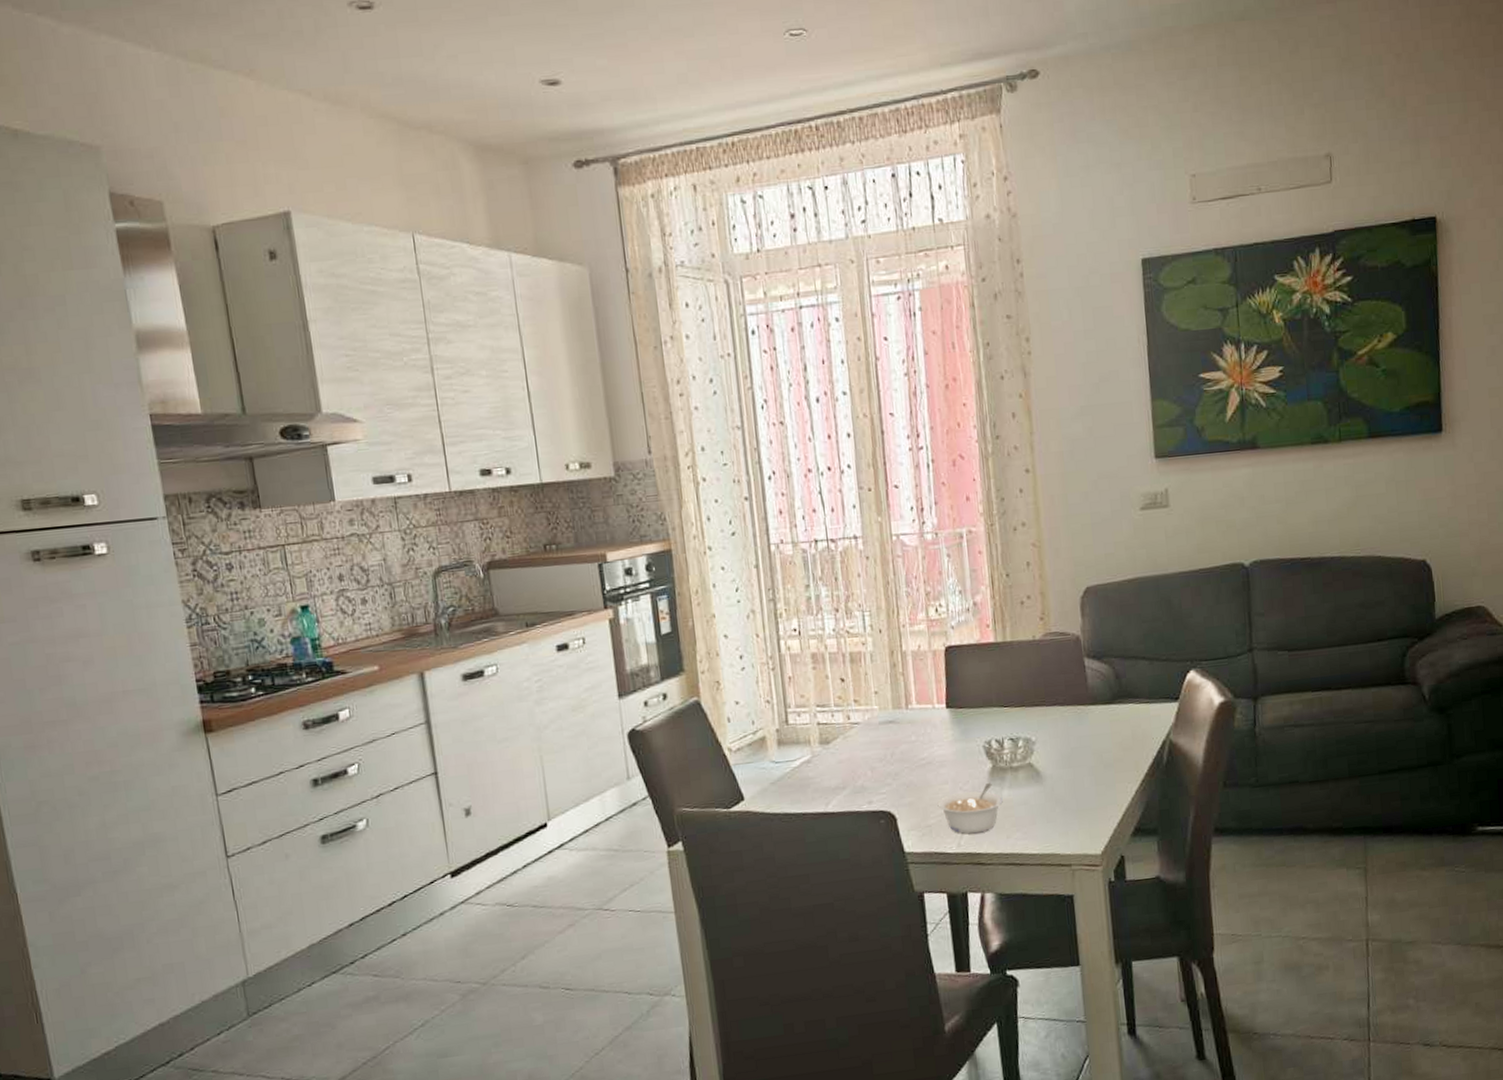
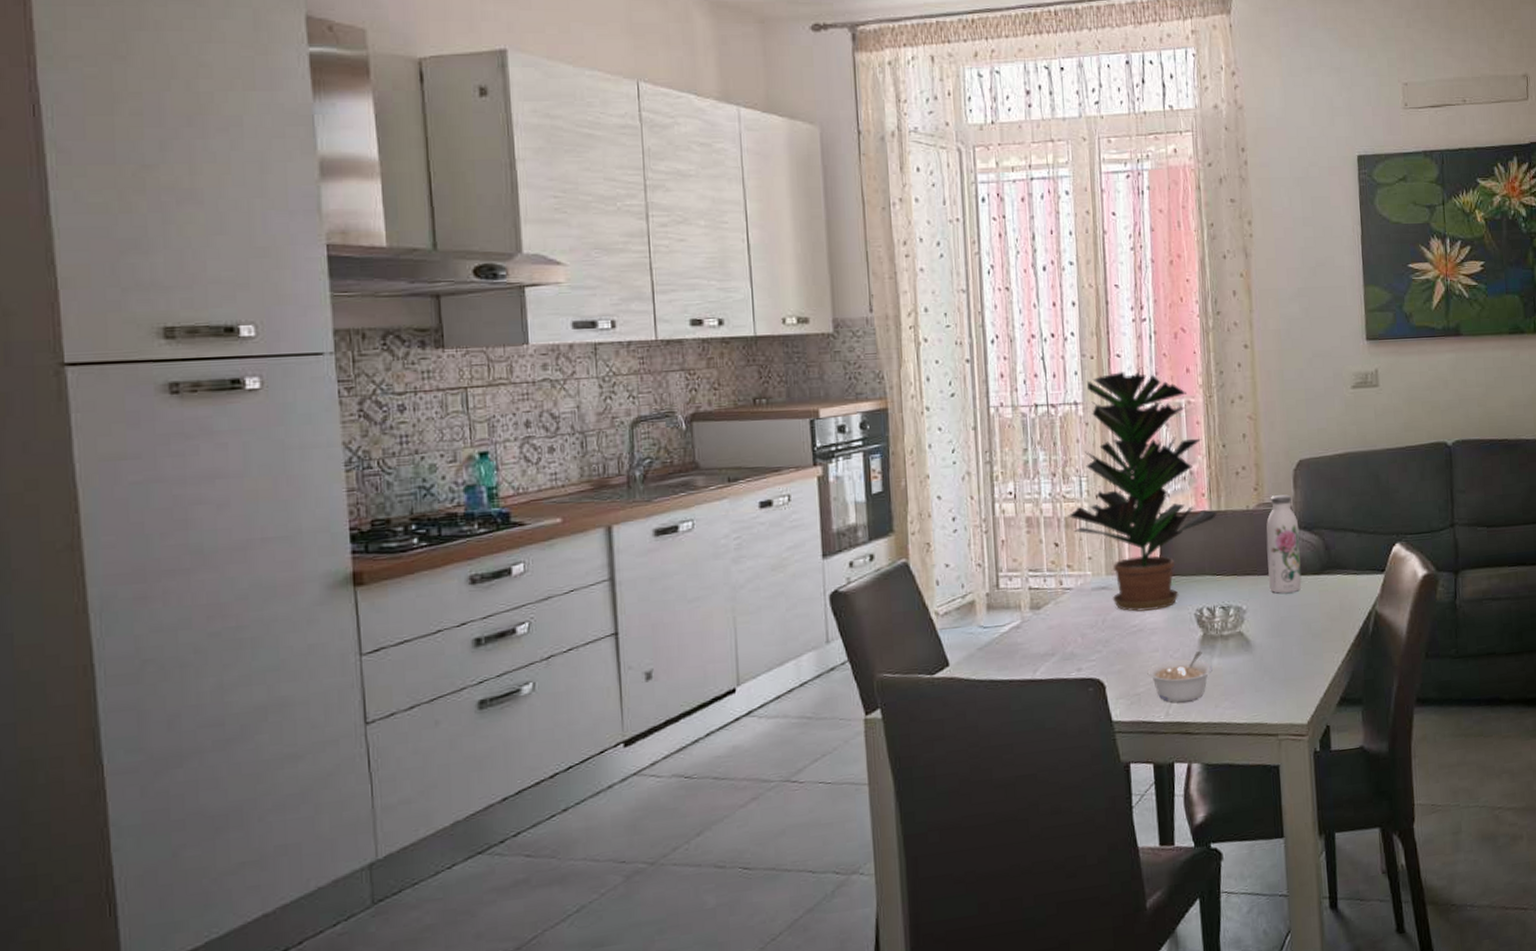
potted plant: none [852,501,1003,745] -> present [1067,371,1218,612]
water bottle: none [1053,623,1092,724] -> present [1266,494,1302,594]

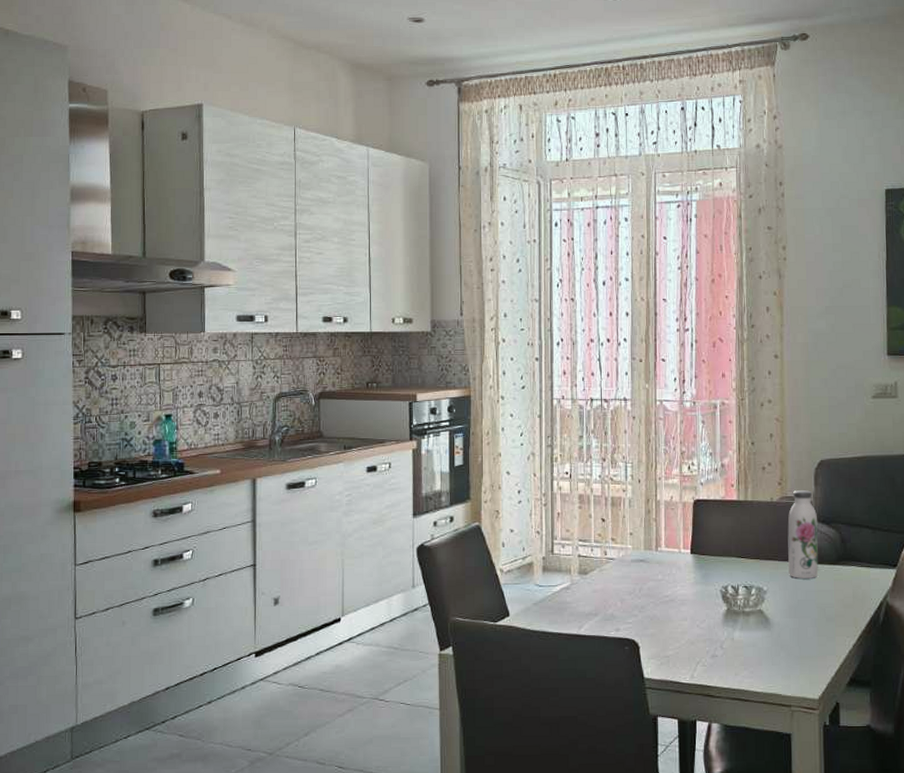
potted plant: present [1067,371,1218,612] -> none [614,374,744,584]
legume: present [1147,651,1213,703] -> none [676,624,734,668]

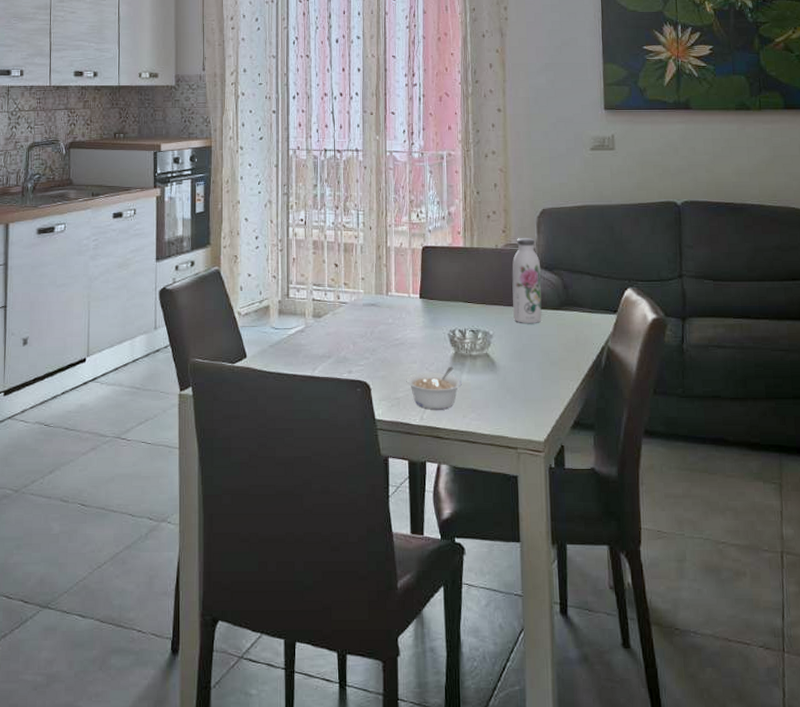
legume: none [676,624,734,668] -> present [406,367,462,410]

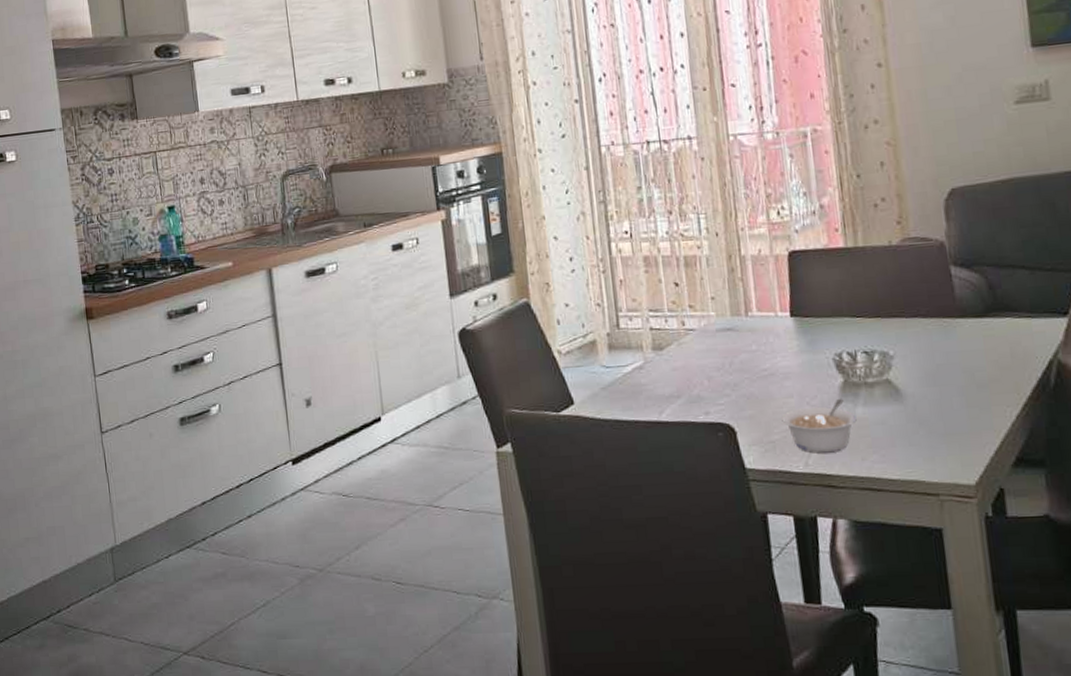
water bottle: present [512,238,542,323] -> none [913,227,961,338]

